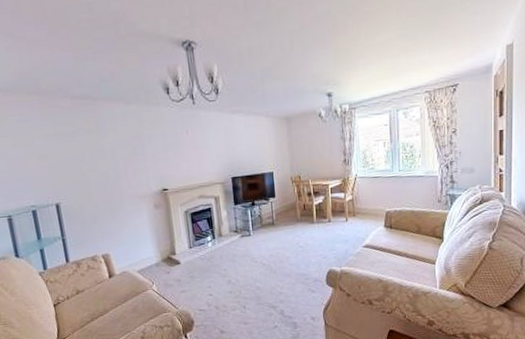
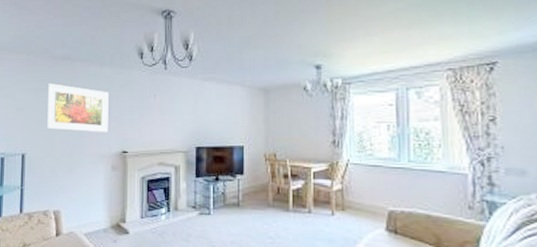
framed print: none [69,125,145,176] -> present [46,82,109,133]

